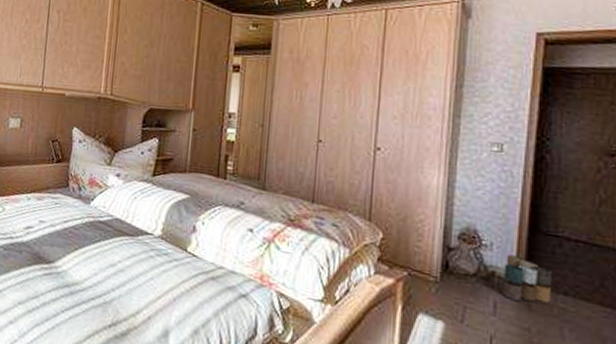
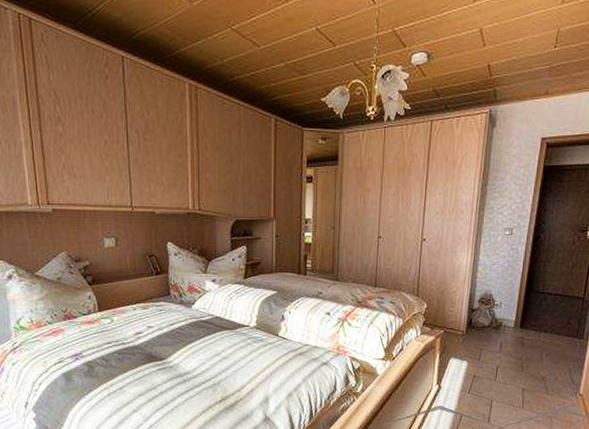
pouf: present [503,254,553,303] -> none [506,309,539,340]

